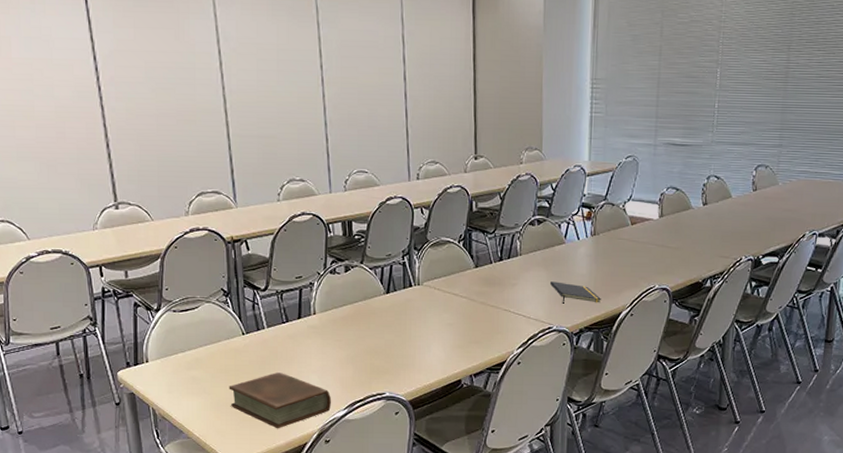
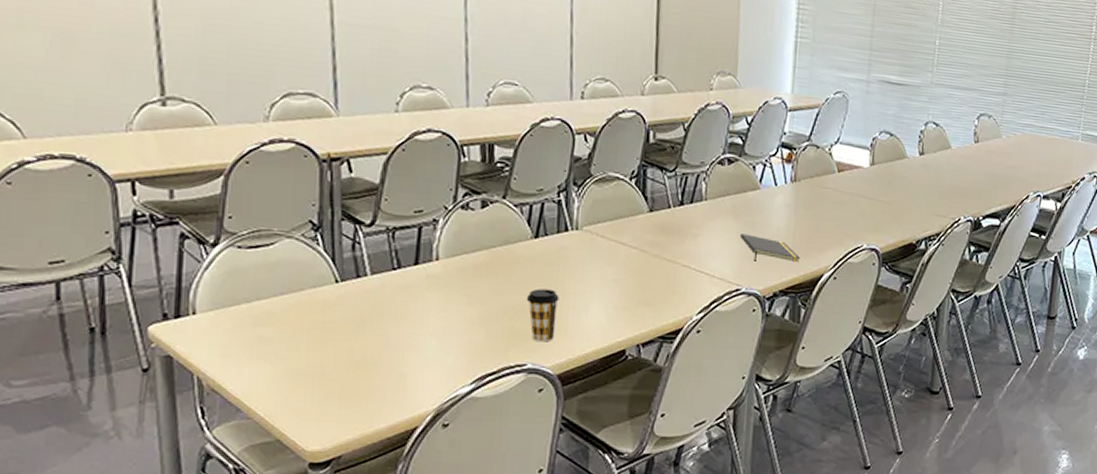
book: present [229,371,332,429] -> none [311,332,455,409]
coffee cup: none [382,333,408,375] -> present [526,289,559,342]

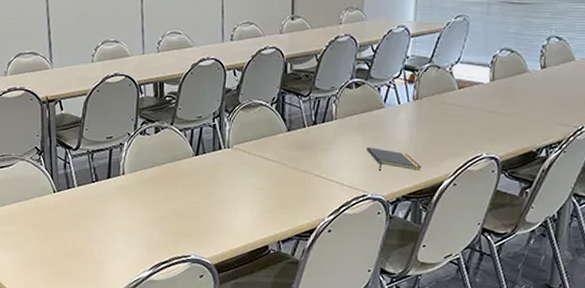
coffee cup: present [526,289,559,342] -> none [189,196,215,238]

